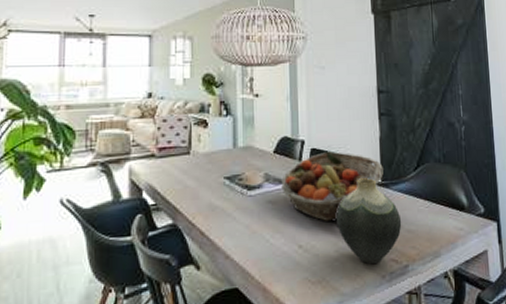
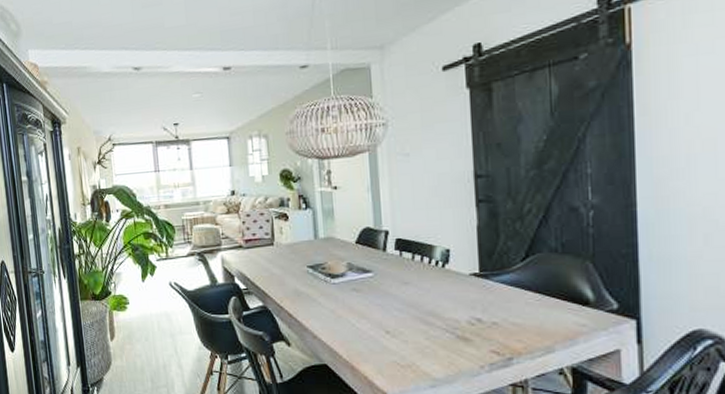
fruit basket: present [281,152,383,222] -> none [365,242,482,311]
vase: present [336,178,402,264] -> none [426,268,505,353]

